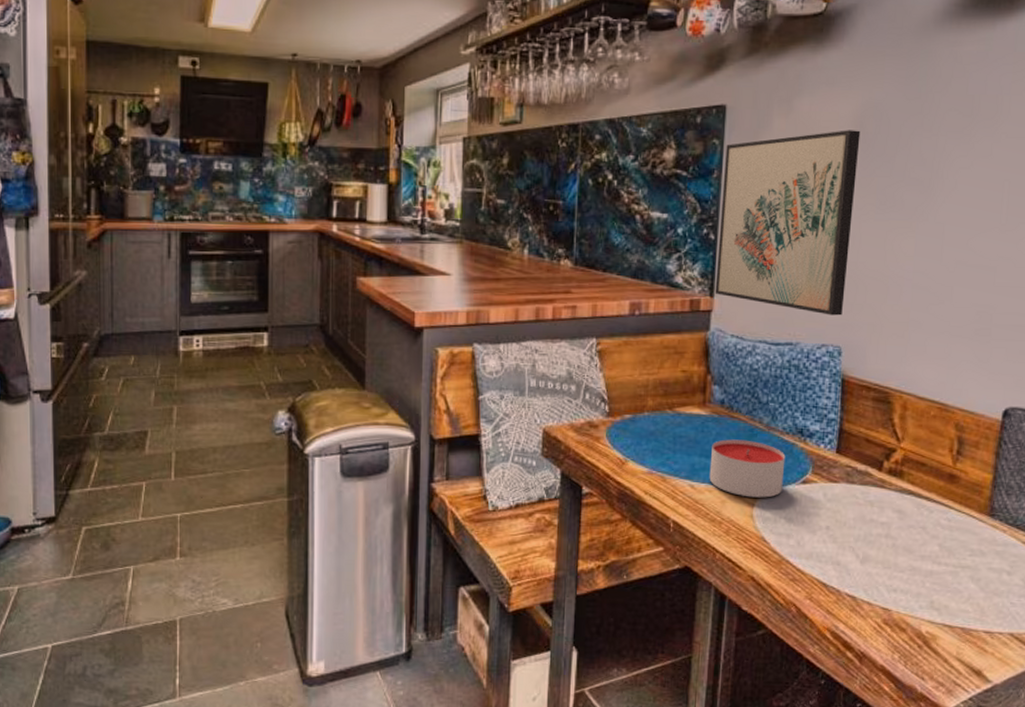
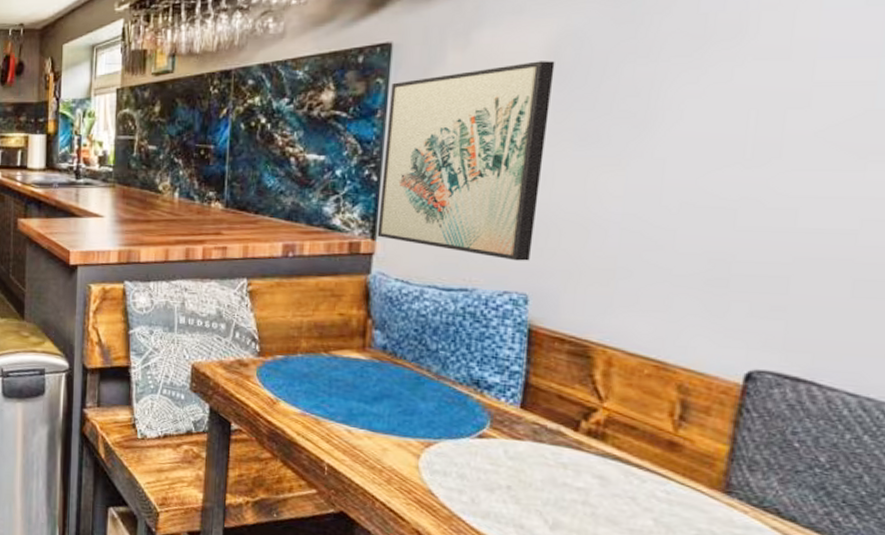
candle: present [709,439,786,498] -> none [368,386,458,450]

